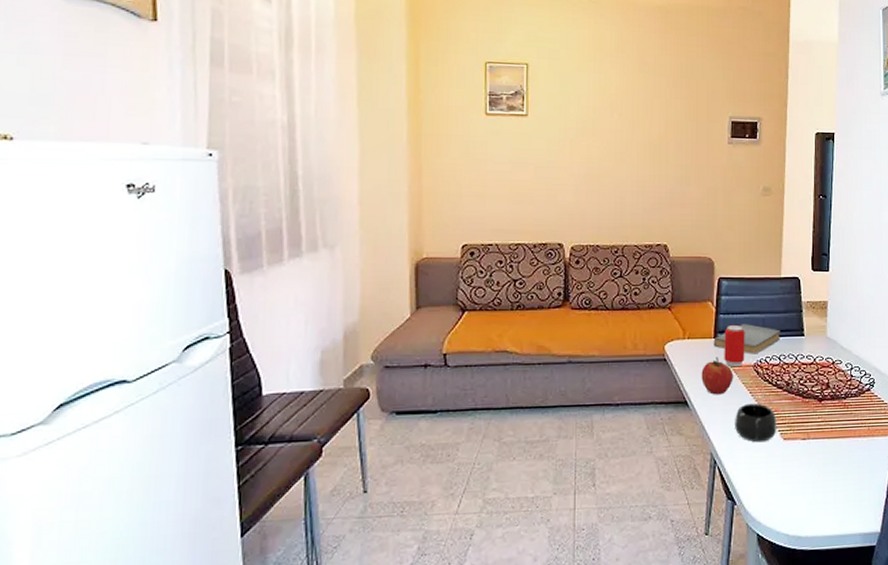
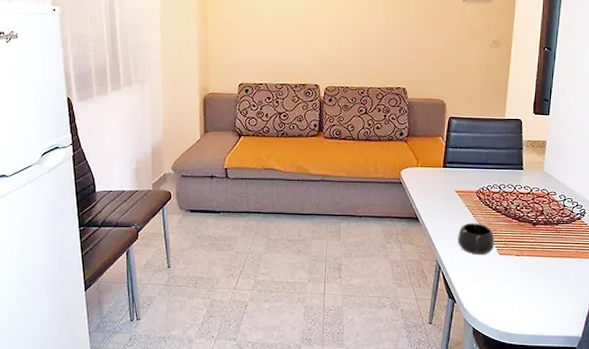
apple: present [701,357,733,395] -> none [431,183,459,214]
book: present [713,324,780,354] -> none [442,157,502,183]
beverage can: present [724,324,745,367] -> none [451,157,470,193]

